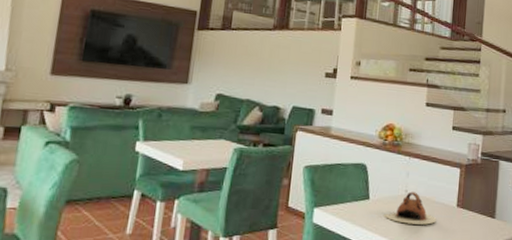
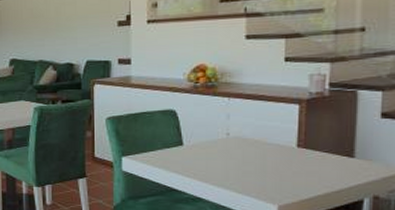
teapot: present [383,191,437,225] -> none [201,134,270,168]

